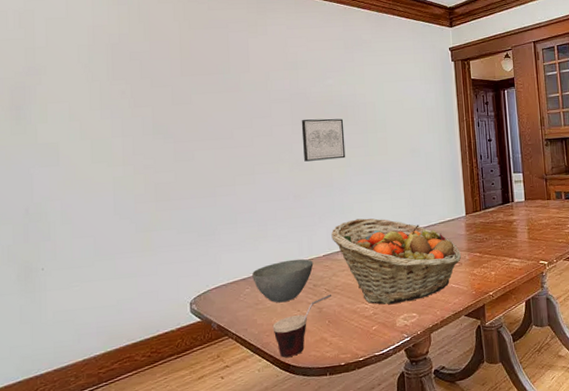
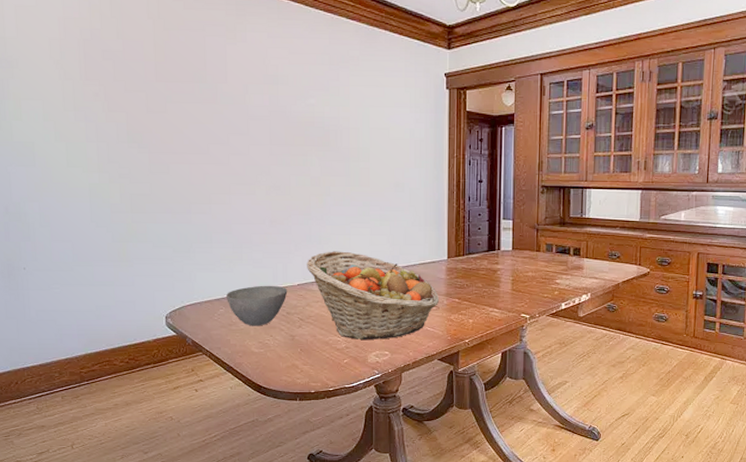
cup: present [272,295,331,357] -> none [245,324,304,378]
wall art: present [301,118,346,162] -> none [280,140,325,186]

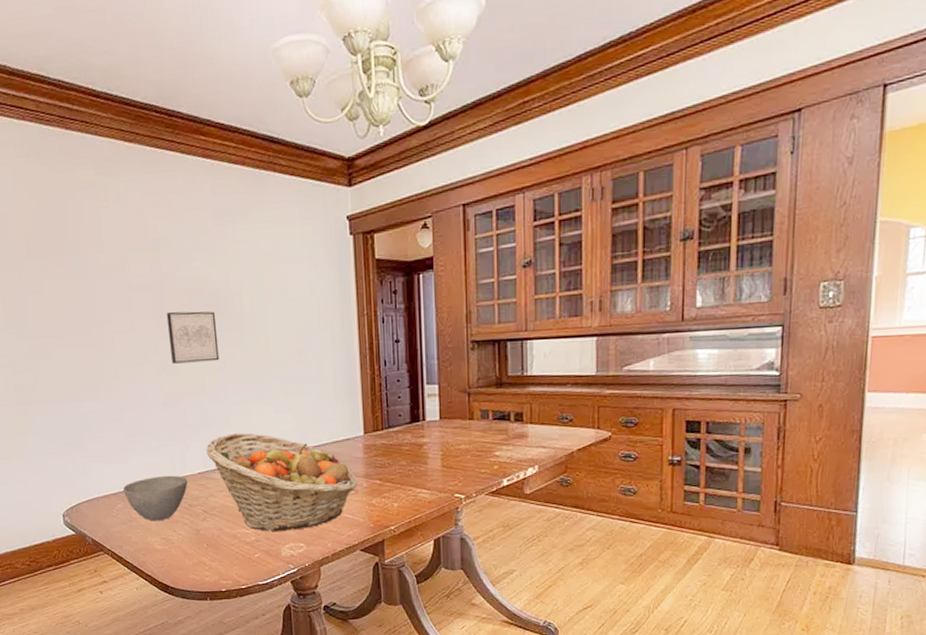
wall art: none [280,140,325,186] -> present [166,311,220,364]

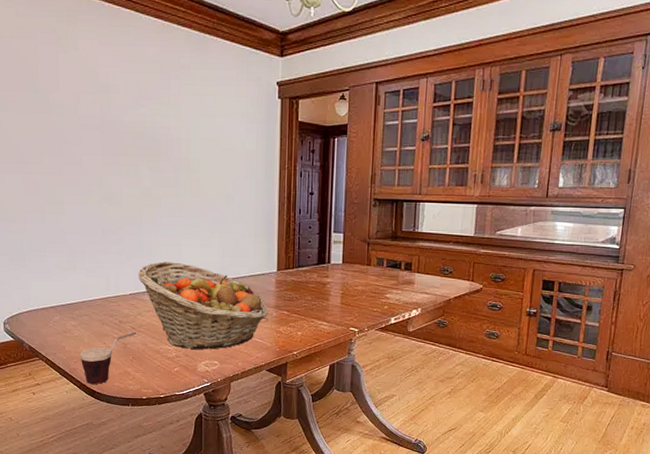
bowl: present [123,475,188,521] -> none [61,294,120,334]
cup: none [148,517,209,578] -> present [79,333,136,384]
wall art: present [166,311,220,364] -> none [111,150,156,197]

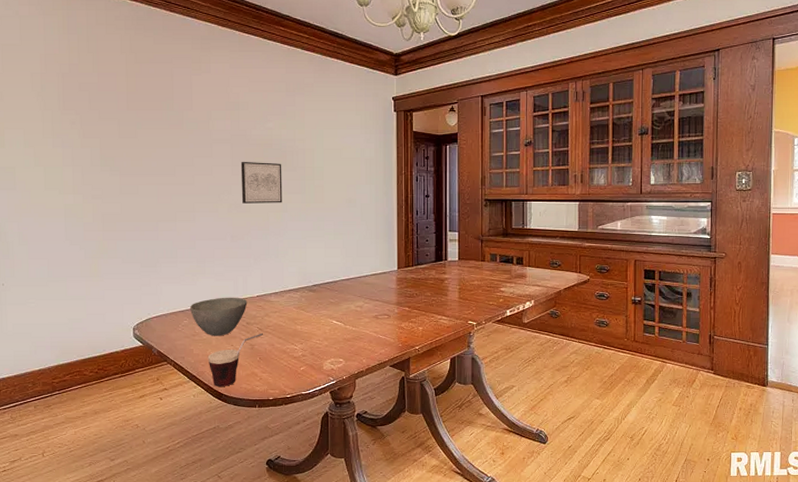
bowl: none [61,294,120,334] -> present [190,297,248,336]
wall art: none [111,150,156,197] -> present [240,161,283,203]
fruit basket: present [138,261,268,350] -> none [265,264,390,348]

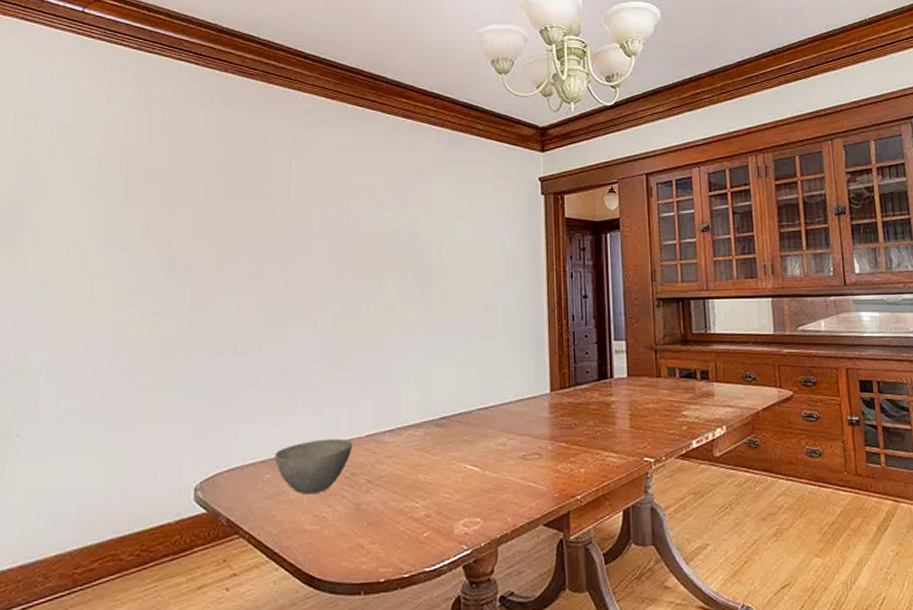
cup: present [207,334,263,386] -> none [295,488,373,567]
wall art: present [240,161,283,203] -> none [349,259,402,314]

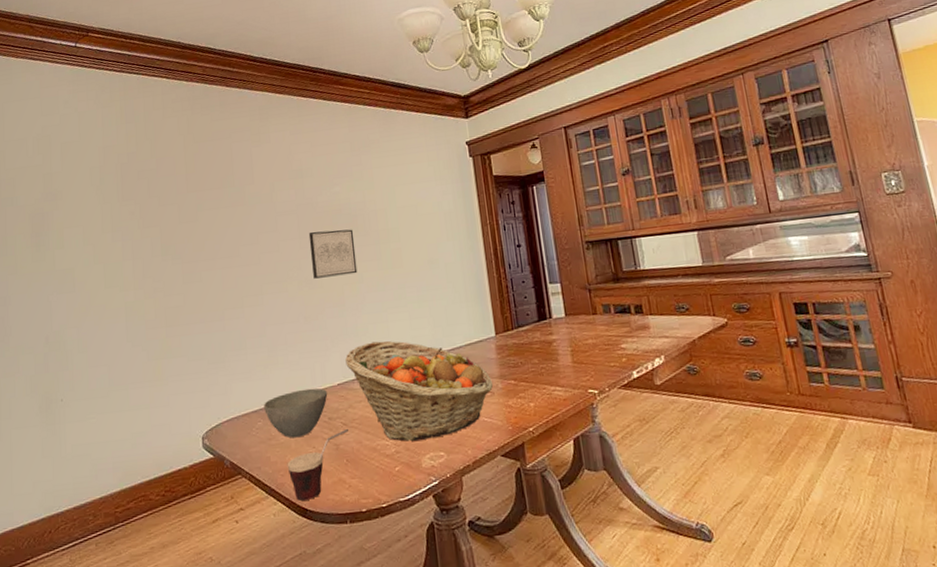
cup: none [295,488,373,567] -> present [287,429,348,501]
wall art: none [349,259,402,314] -> present [308,229,358,279]
fruit basket: none [378,390,541,504] -> present [345,341,493,442]

